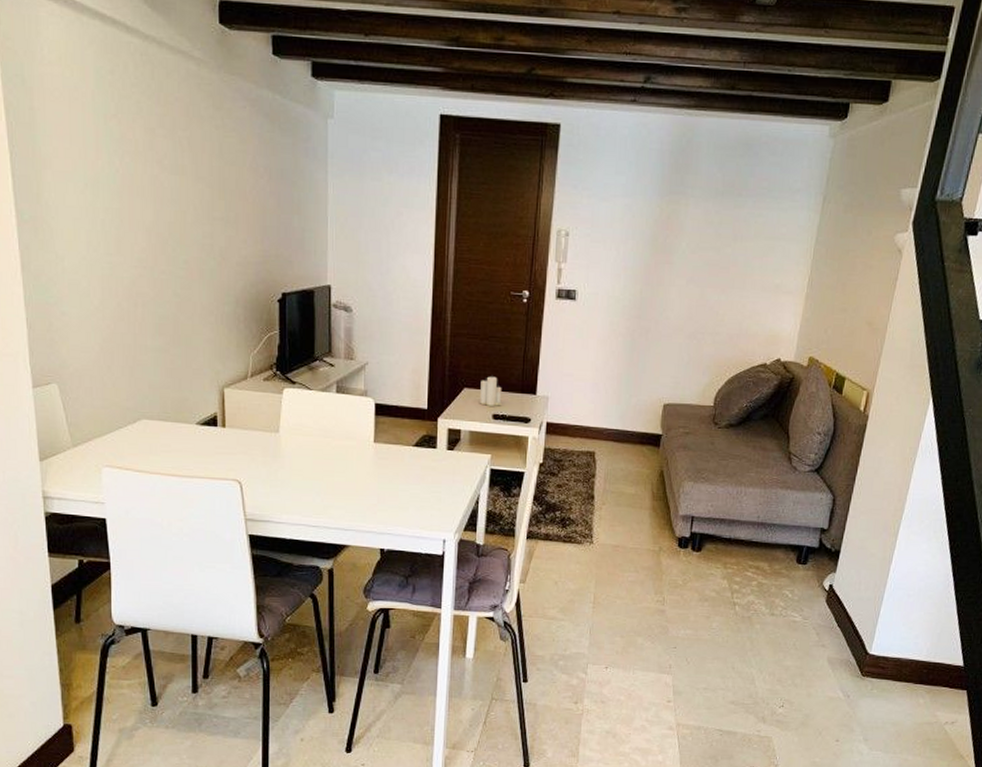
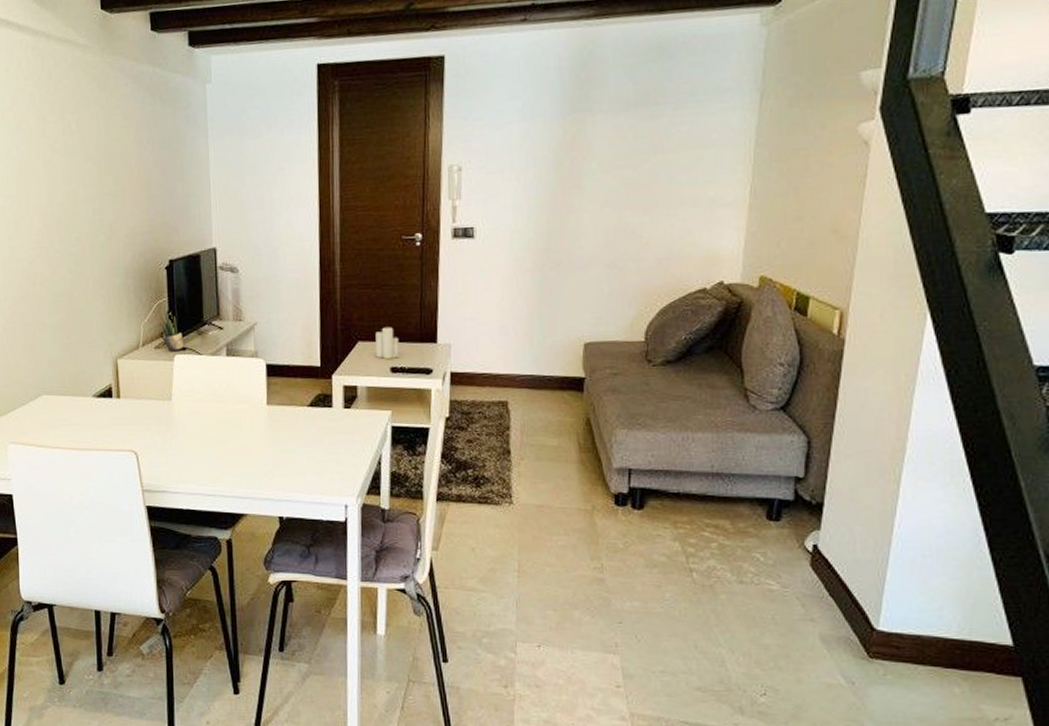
potted plant: none [268,343,294,384] -> present [158,311,184,351]

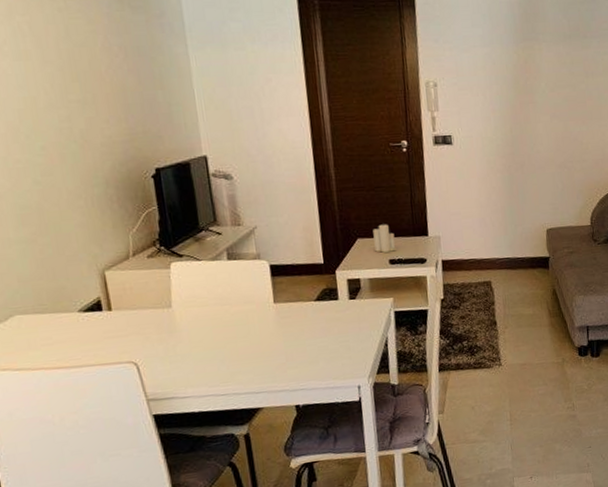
potted plant: present [158,311,184,351] -> none [147,219,181,259]

